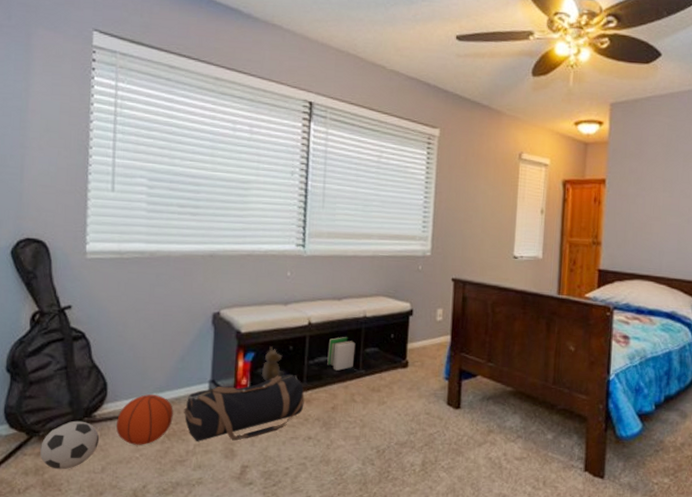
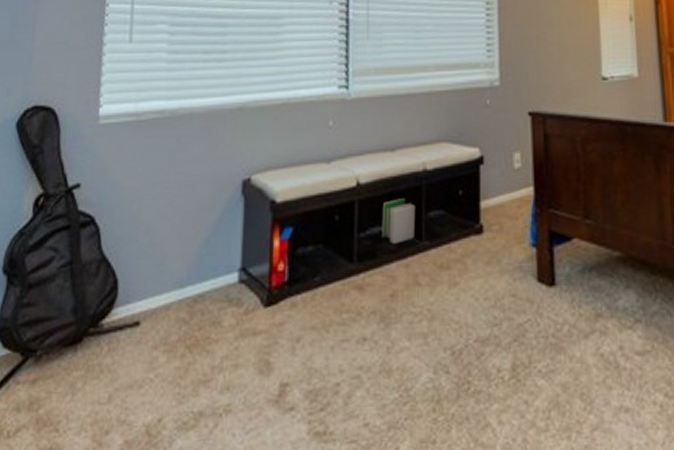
soccer ball: present [40,420,100,470] -> none [36,332,107,402]
basketball: present [115,394,173,445] -> none [126,292,196,362]
duffel bag: present [184,373,305,441] -> none [208,252,356,352]
bear: present [261,346,284,381] -> none [301,218,329,265]

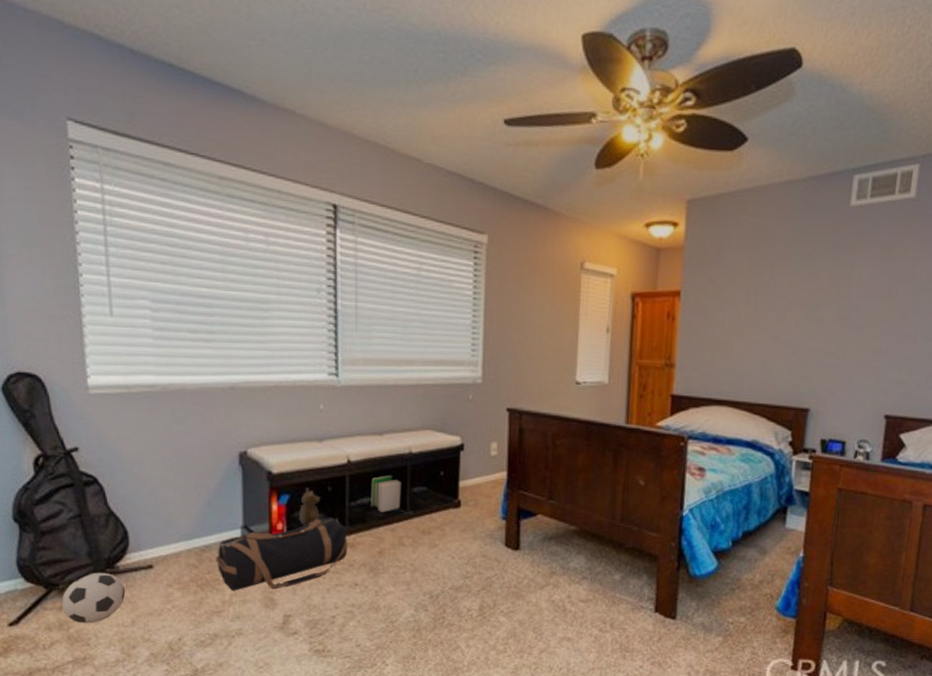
soccer ball: none [36,332,107,402] -> present [62,572,126,624]
duffel bag: none [208,252,356,352] -> present [216,517,348,591]
bear: none [301,218,329,265] -> present [298,488,324,526]

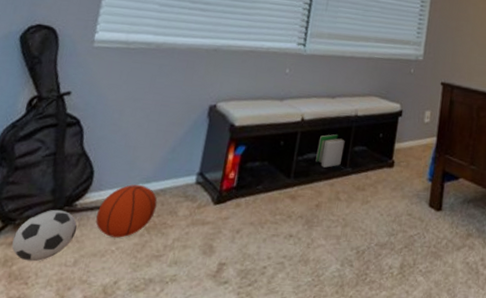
basketball: none [142,542,205,596] -> present [95,184,158,238]
duffel bag: present [216,517,348,591] -> none [167,169,290,236]
bear: present [298,488,324,526] -> none [249,141,273,176]

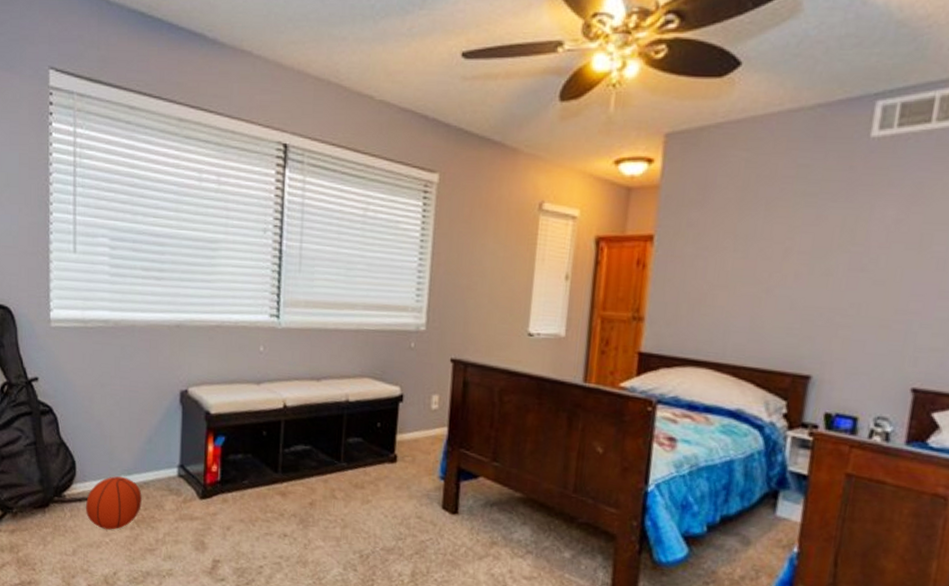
soccer ball: present [12,209,77,262] -> none [14,499,70,549]
books: present [315,134,345,168] -> none [304,423,337,462]

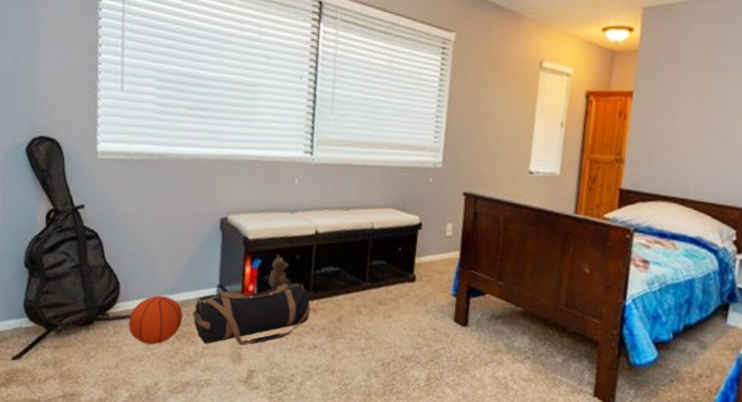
duffel bag: none [152,462,280,532] -> present [193,282,311,345]
bear: none [232,431,257,470] -> present [268,254,291,289]

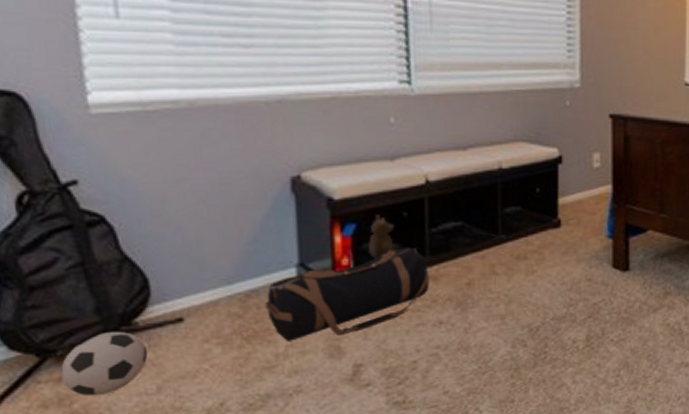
soccer ball: none [58,317,113,364] -> present [61,331,148,397]
basketball: present [128,295,183,345] -> none [169,288,251,354]

